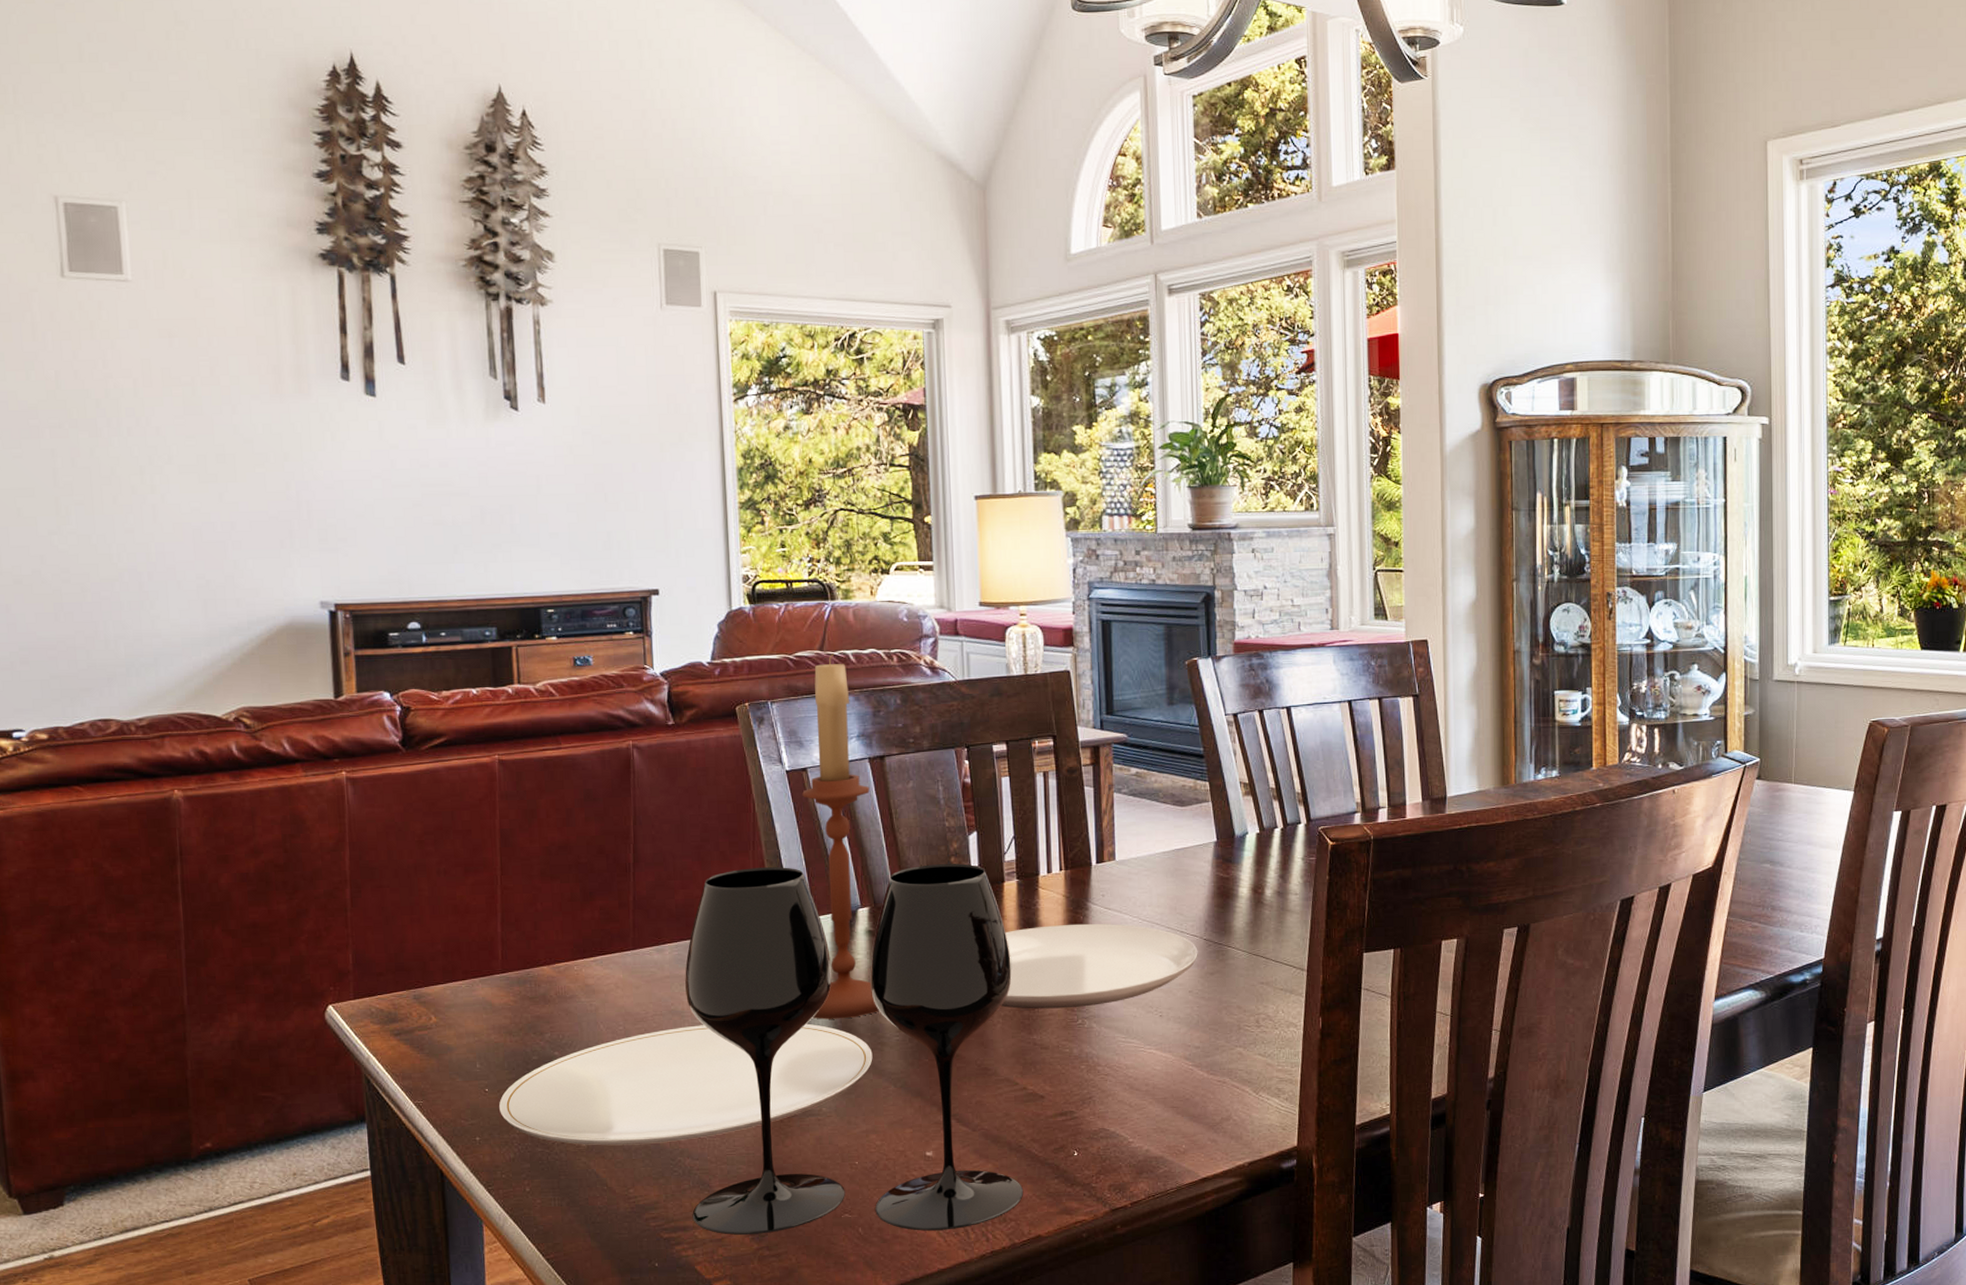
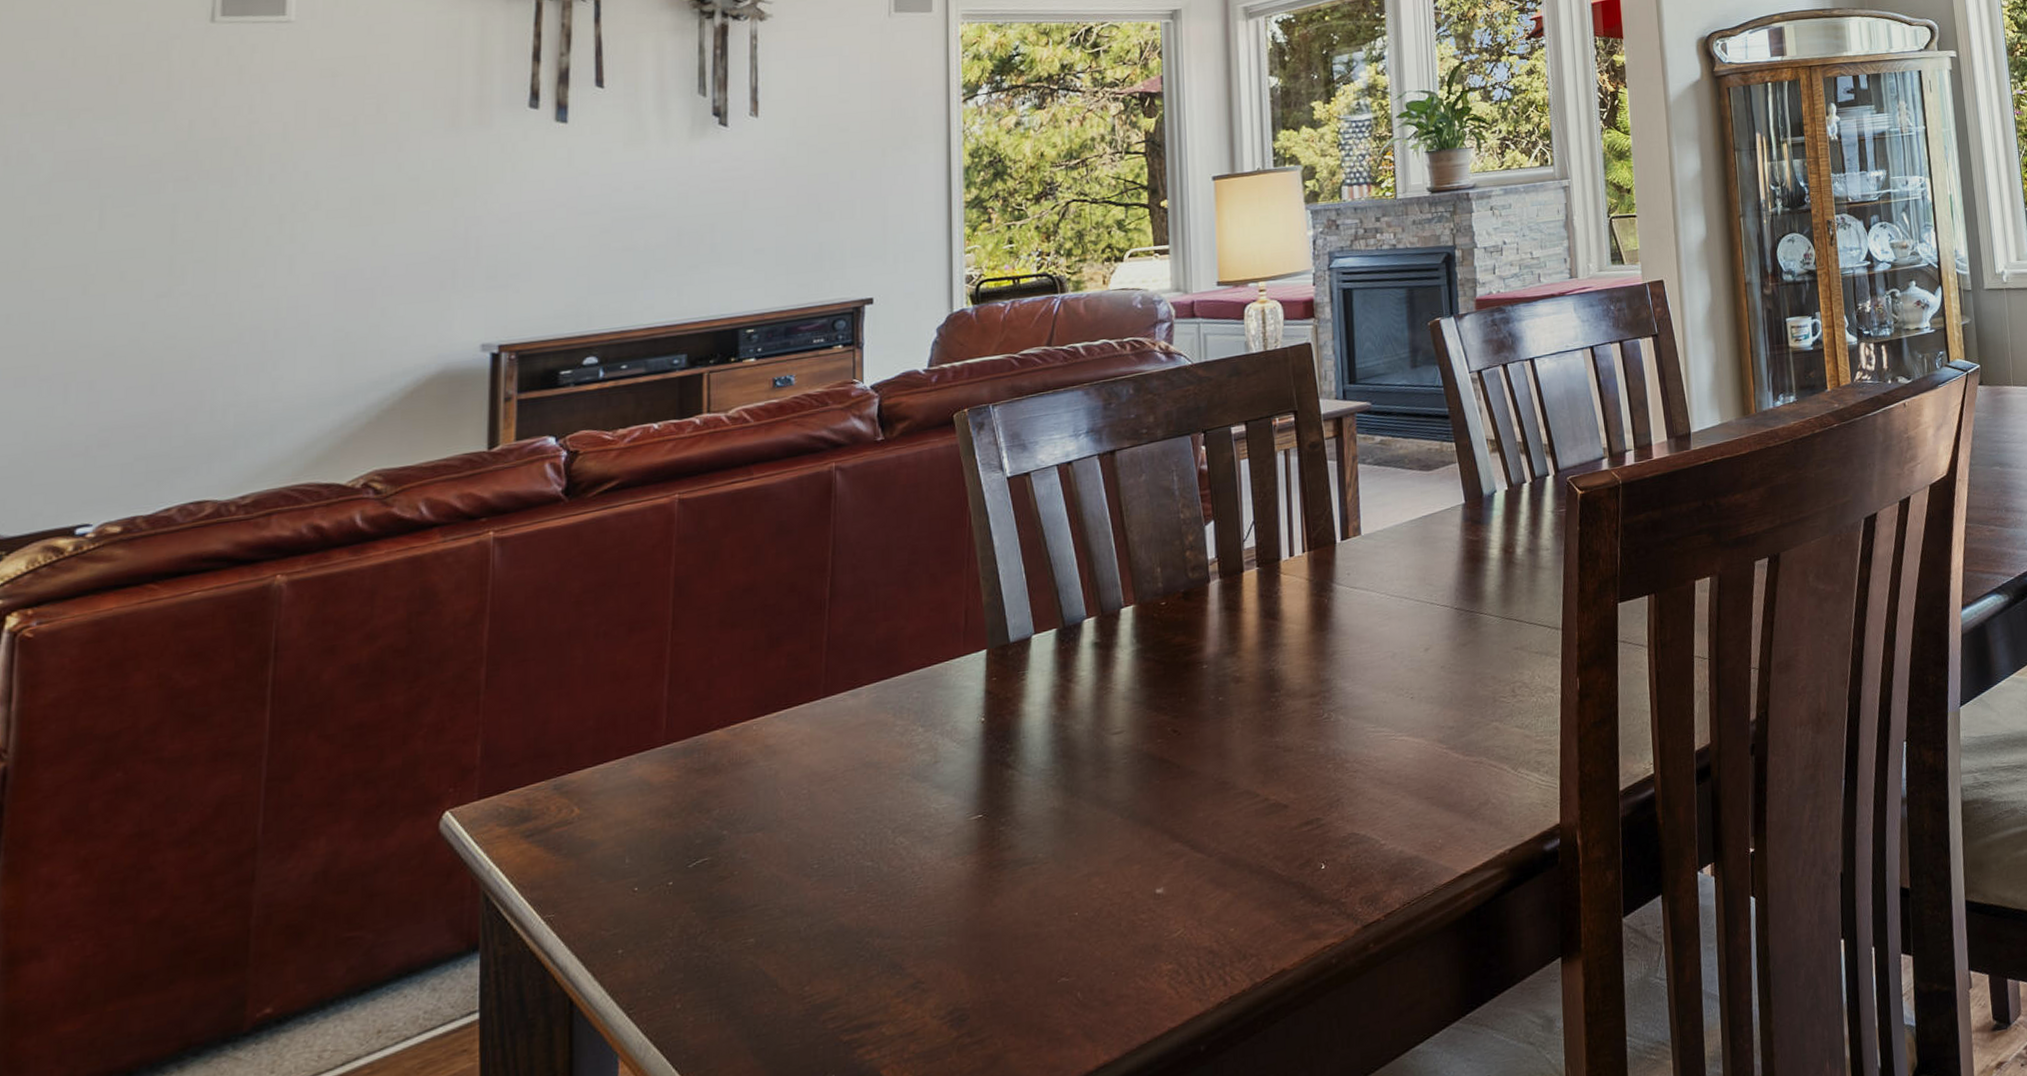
plate: present [499,1023,873,1146] -> none [650,757,1097,942]
wine glass: present [685,863,1024,1235] -> none [879,556,1266,1026]
candlestick: present [802,653,879,1019] -> none [1024,348,1105,751]
plate: present [1001,923,1198,1009] -> none [1240,602,1449,710]

